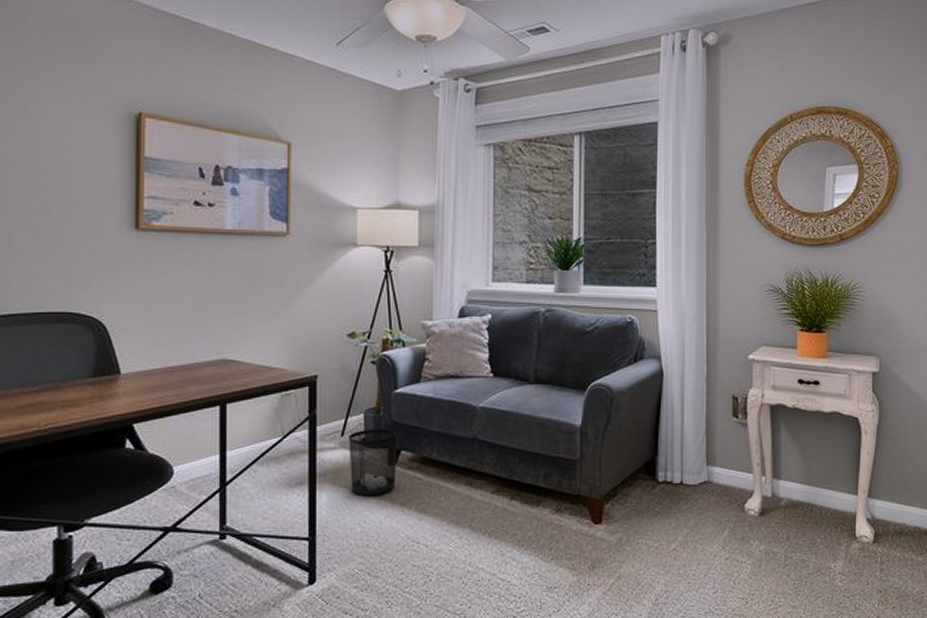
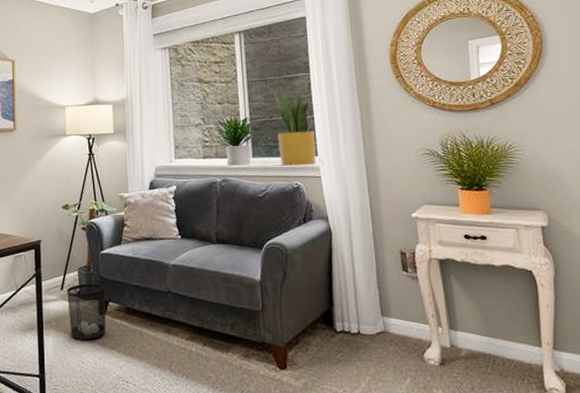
planter: none [612,204,659,296] -> present [272,86,317,166]

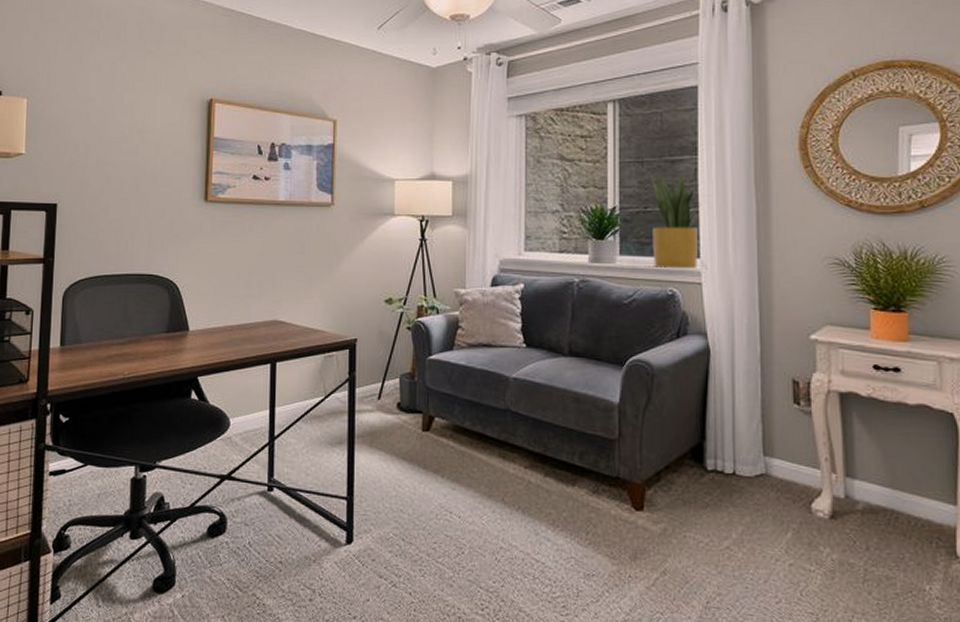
waste bin: present [67,283,106,341] -> none [385,393,430,461]

